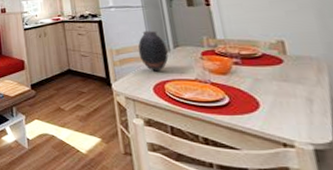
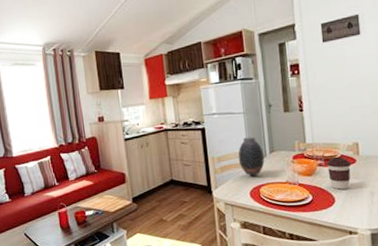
coffee cup: none [243,56,278,93] -> present [326,157,352,190]

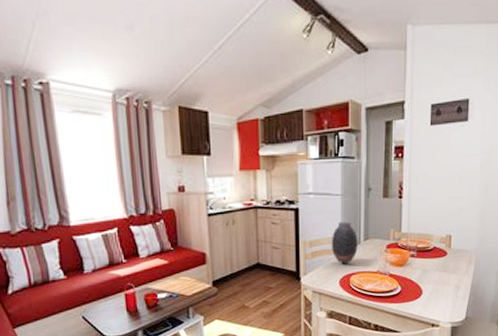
coffee cup: present [326,157,352,190] -> none [418,249,443,282]

